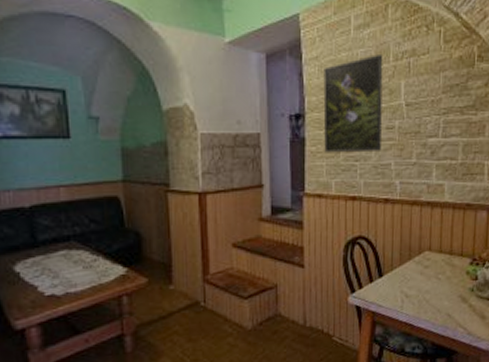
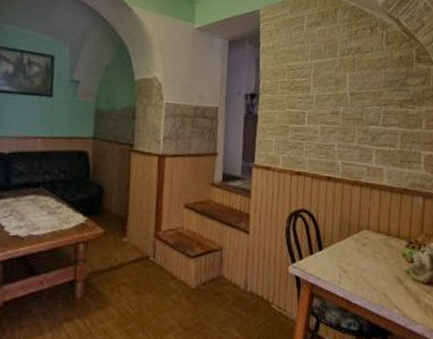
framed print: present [323,53,383,153] -> none [274,48,332,133]

